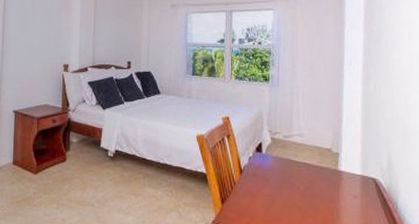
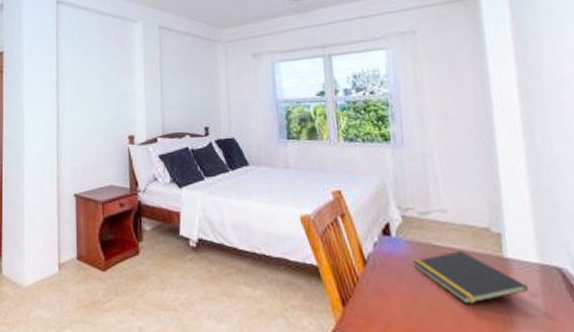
notepad: none [275,164,353,203] -> present [412,250,530,304]

